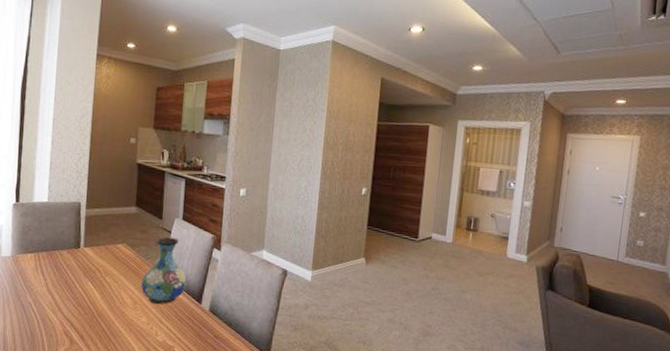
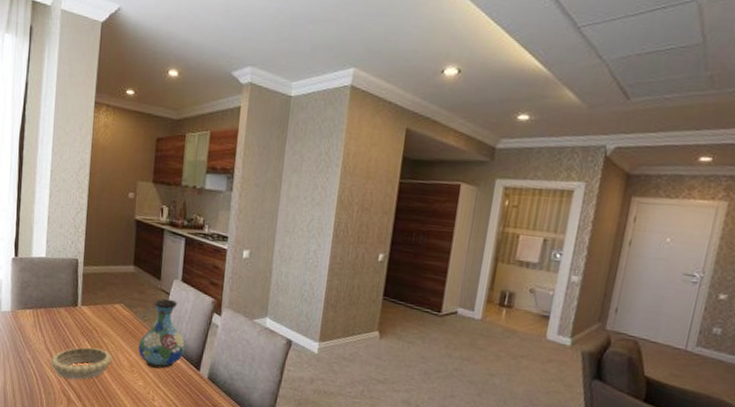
decorative bowl: none [52,287,116,321] -> present [50,346,112,380]

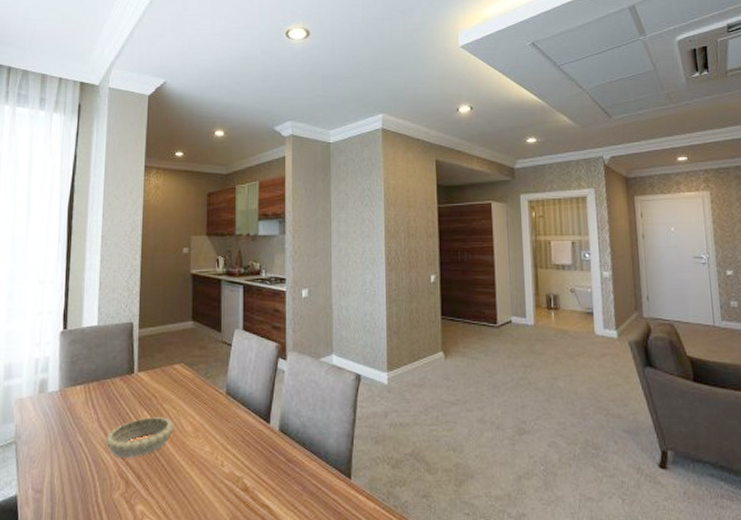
vase: present [138,298,186,369] -> none [202,350,253,428]

